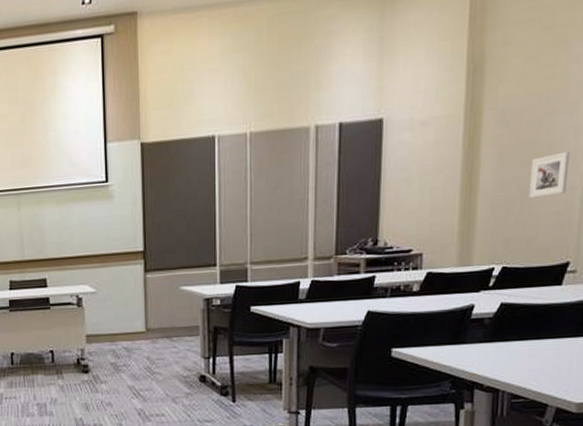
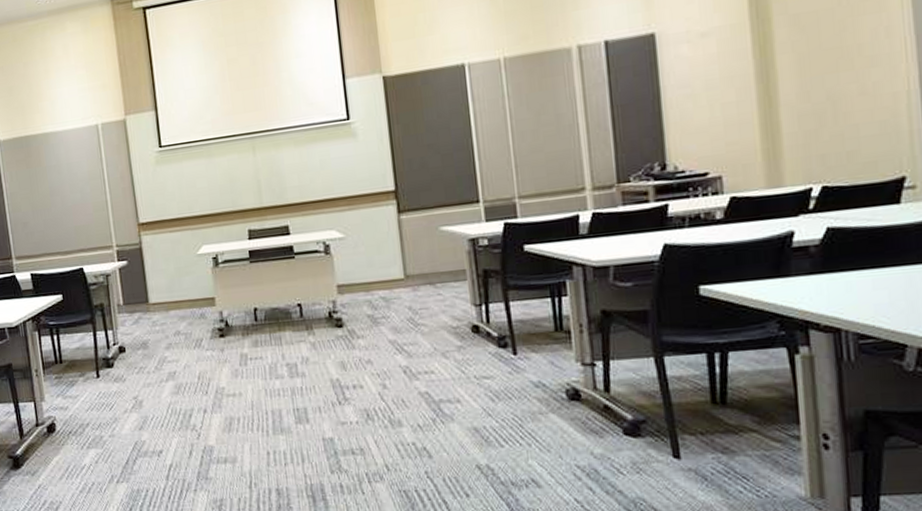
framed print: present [529,151,570,199] -> none [839,53,887,108]

